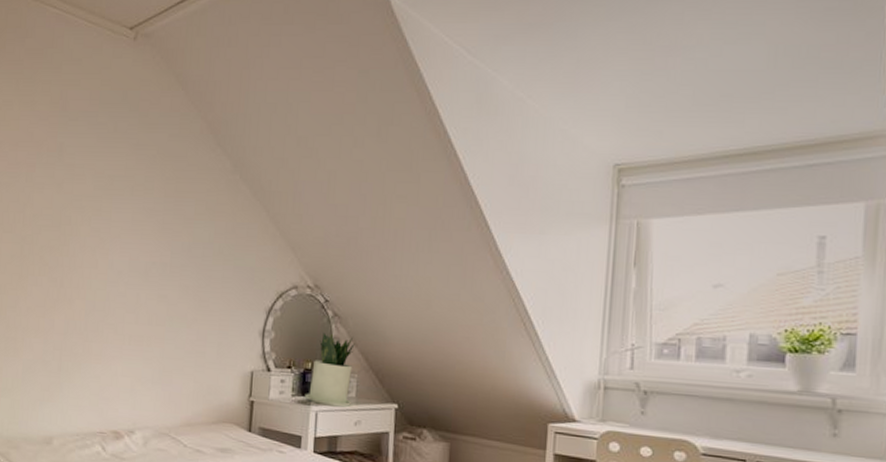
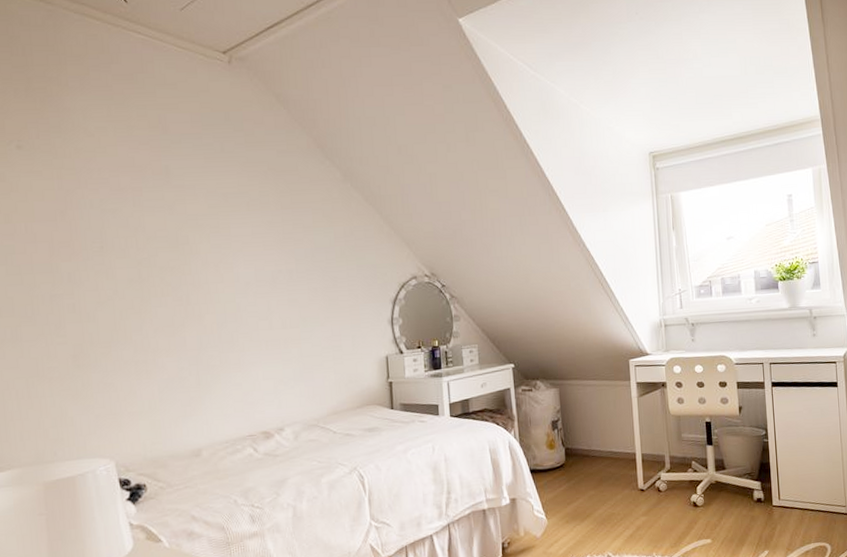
planter: present [304,332,357,407] -> none [436,312,476,375]

